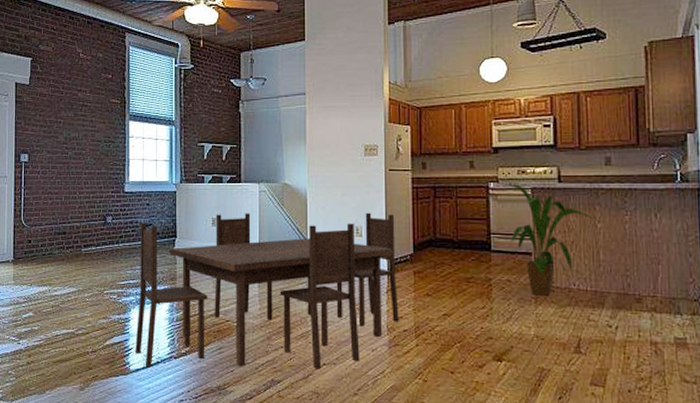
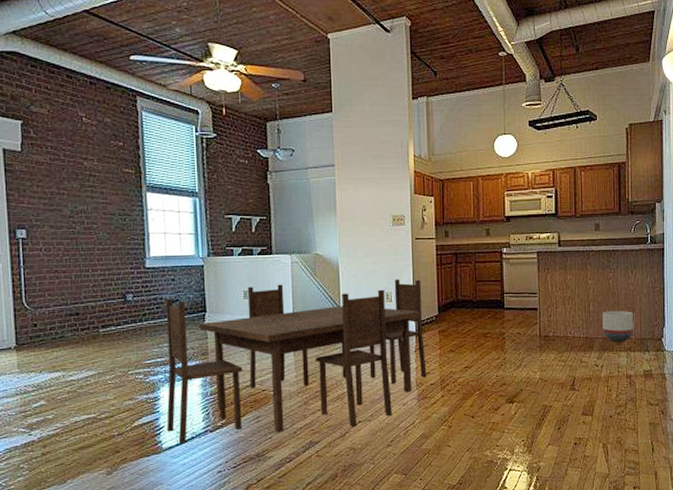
house plant: present [507,184,594,296] -> none [517,249,586,345]
planter: none [616,261,659,300] -> present [602,310,633,342]

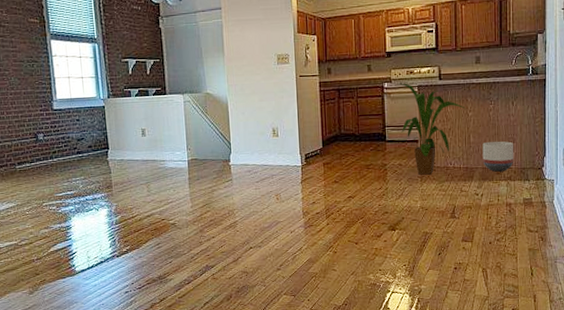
dining set: present [165,279,427,444] -> none [72,115,313,268]
house plant: none [517,249,586,345] -> present [398,83,467,175]

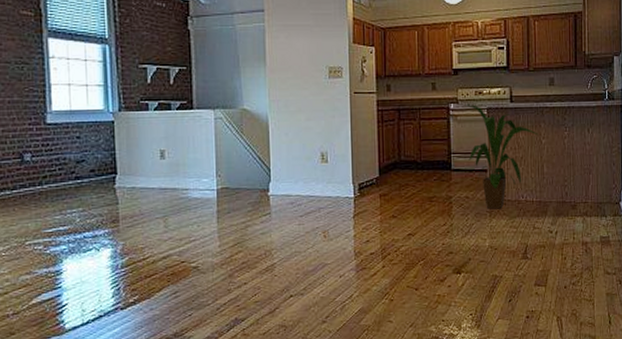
planter: present [482,141,513,172] -> none [556,172,590,207]

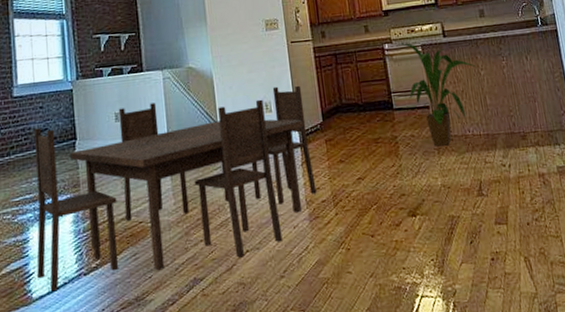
dining set: none [69,137,366,324] -> present [33,85,317,292]

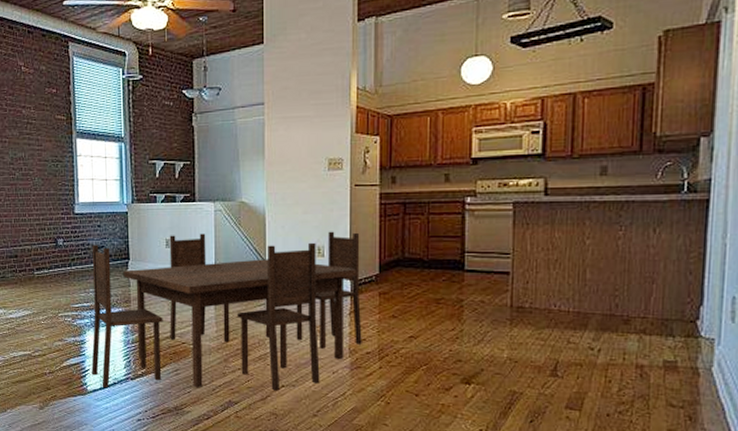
house plant: present [400,43,478,147] -> none [486,198,583,317]

